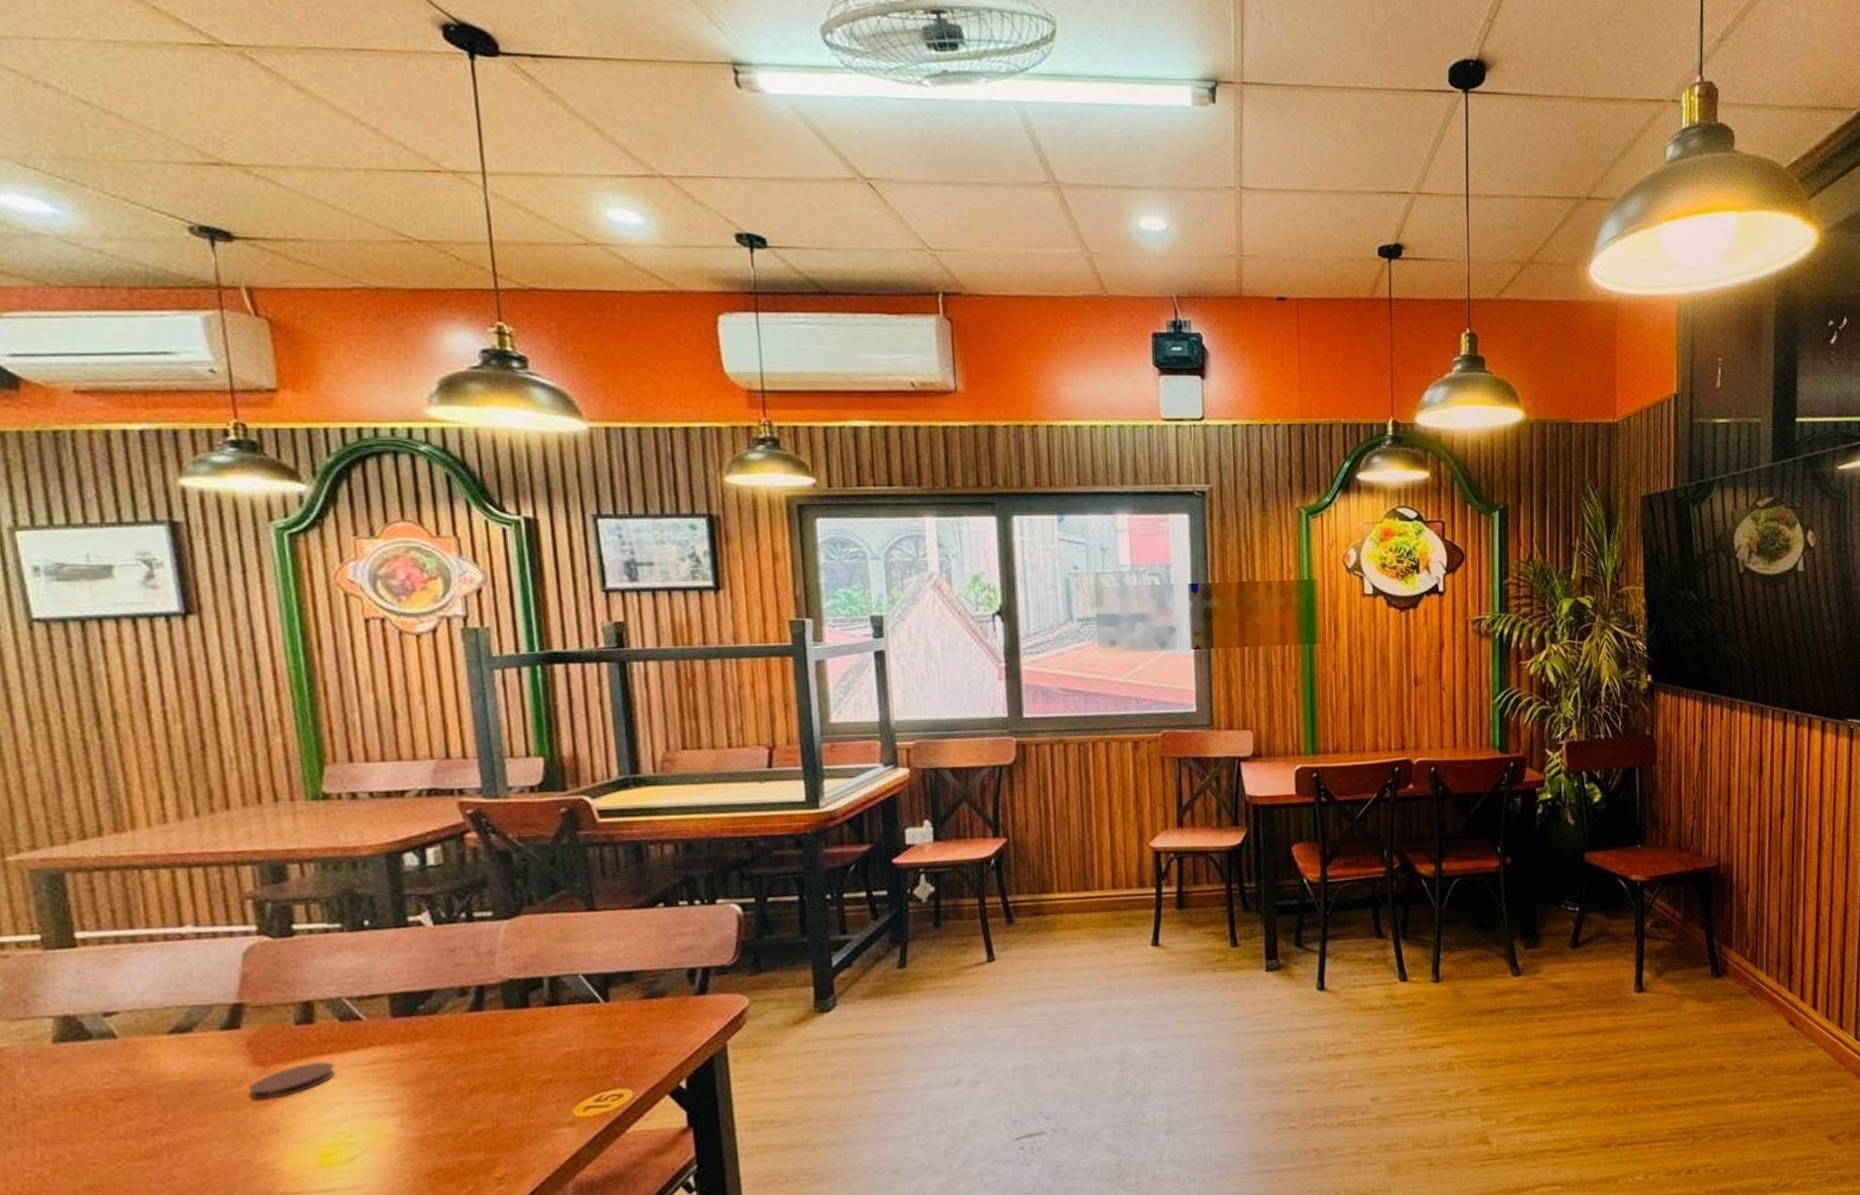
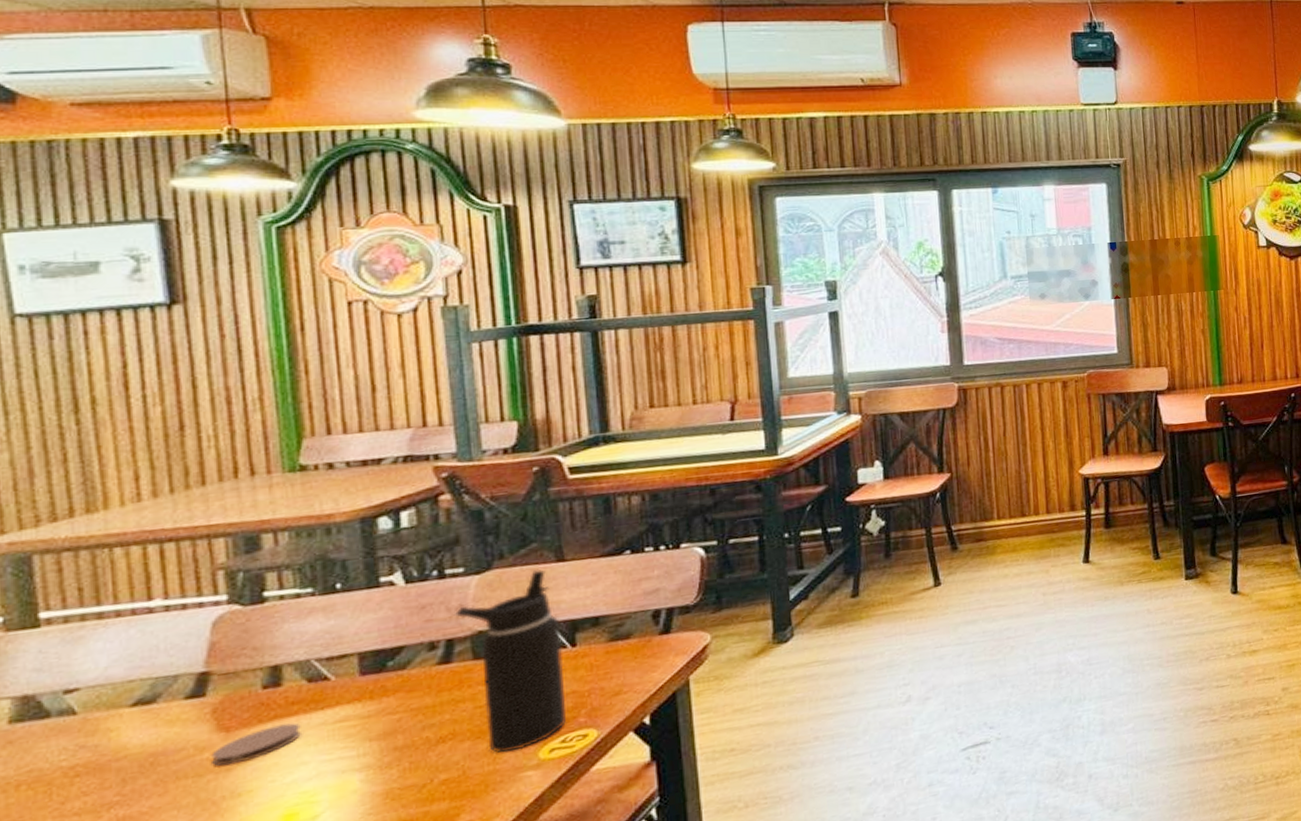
water bottle: none [483,918,600,1107] -> present [454,569,566,753]

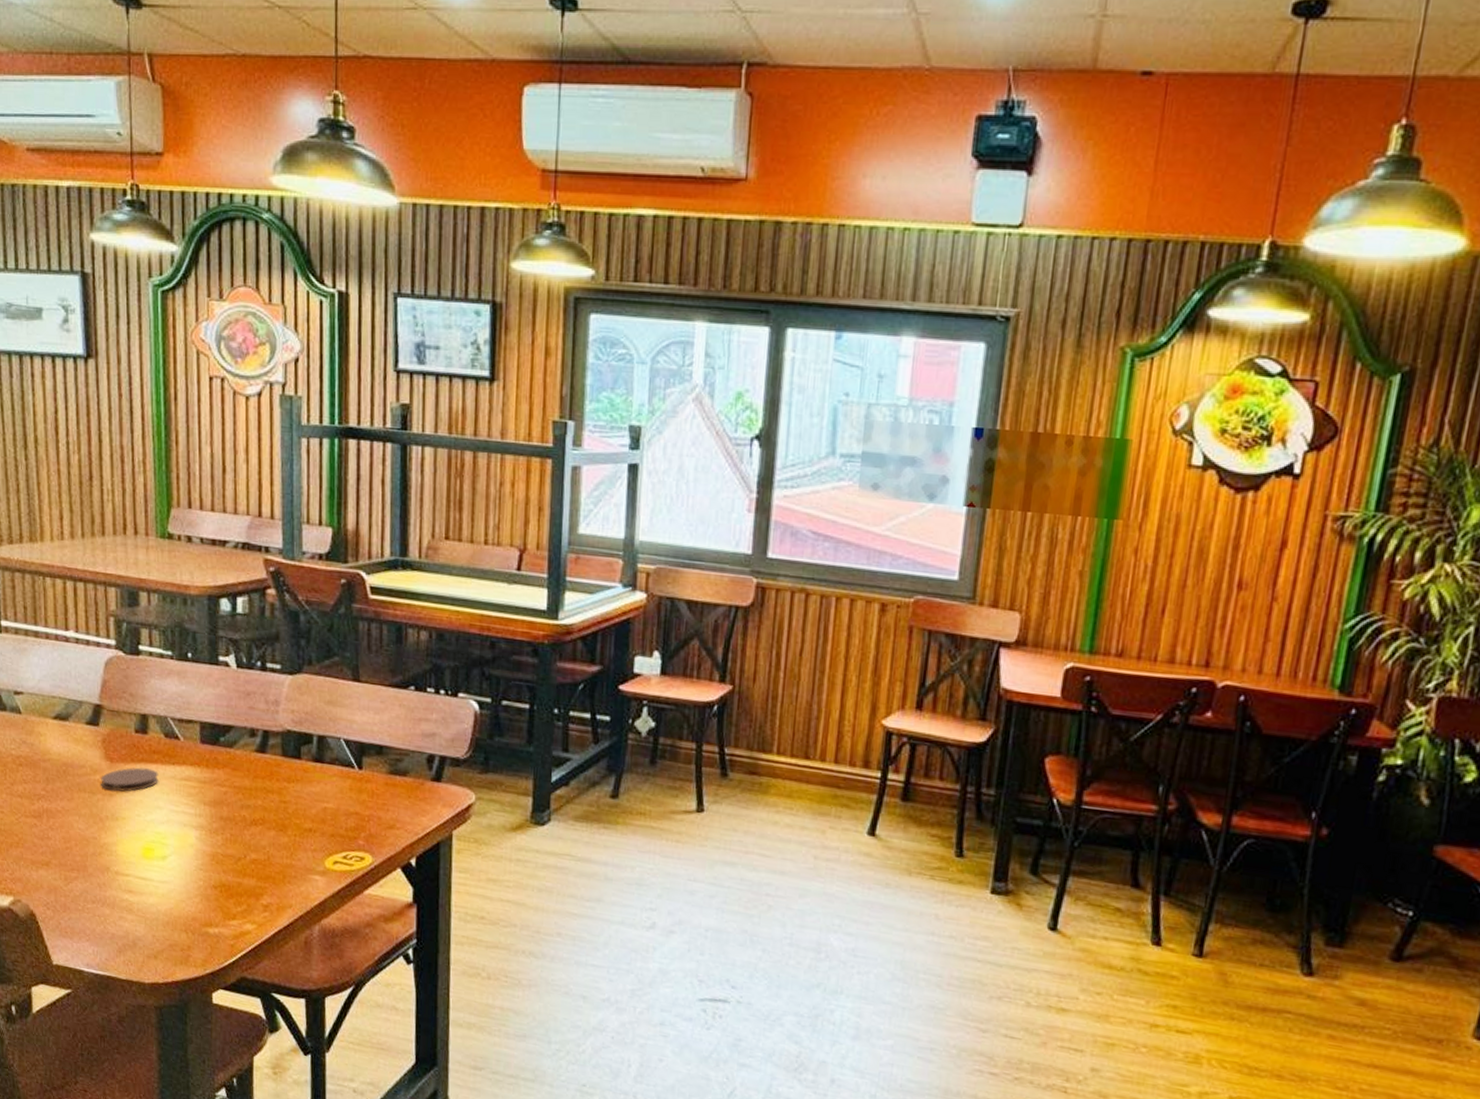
water bottle: present [454,569,566,753] -> none [270,684,351,853]

